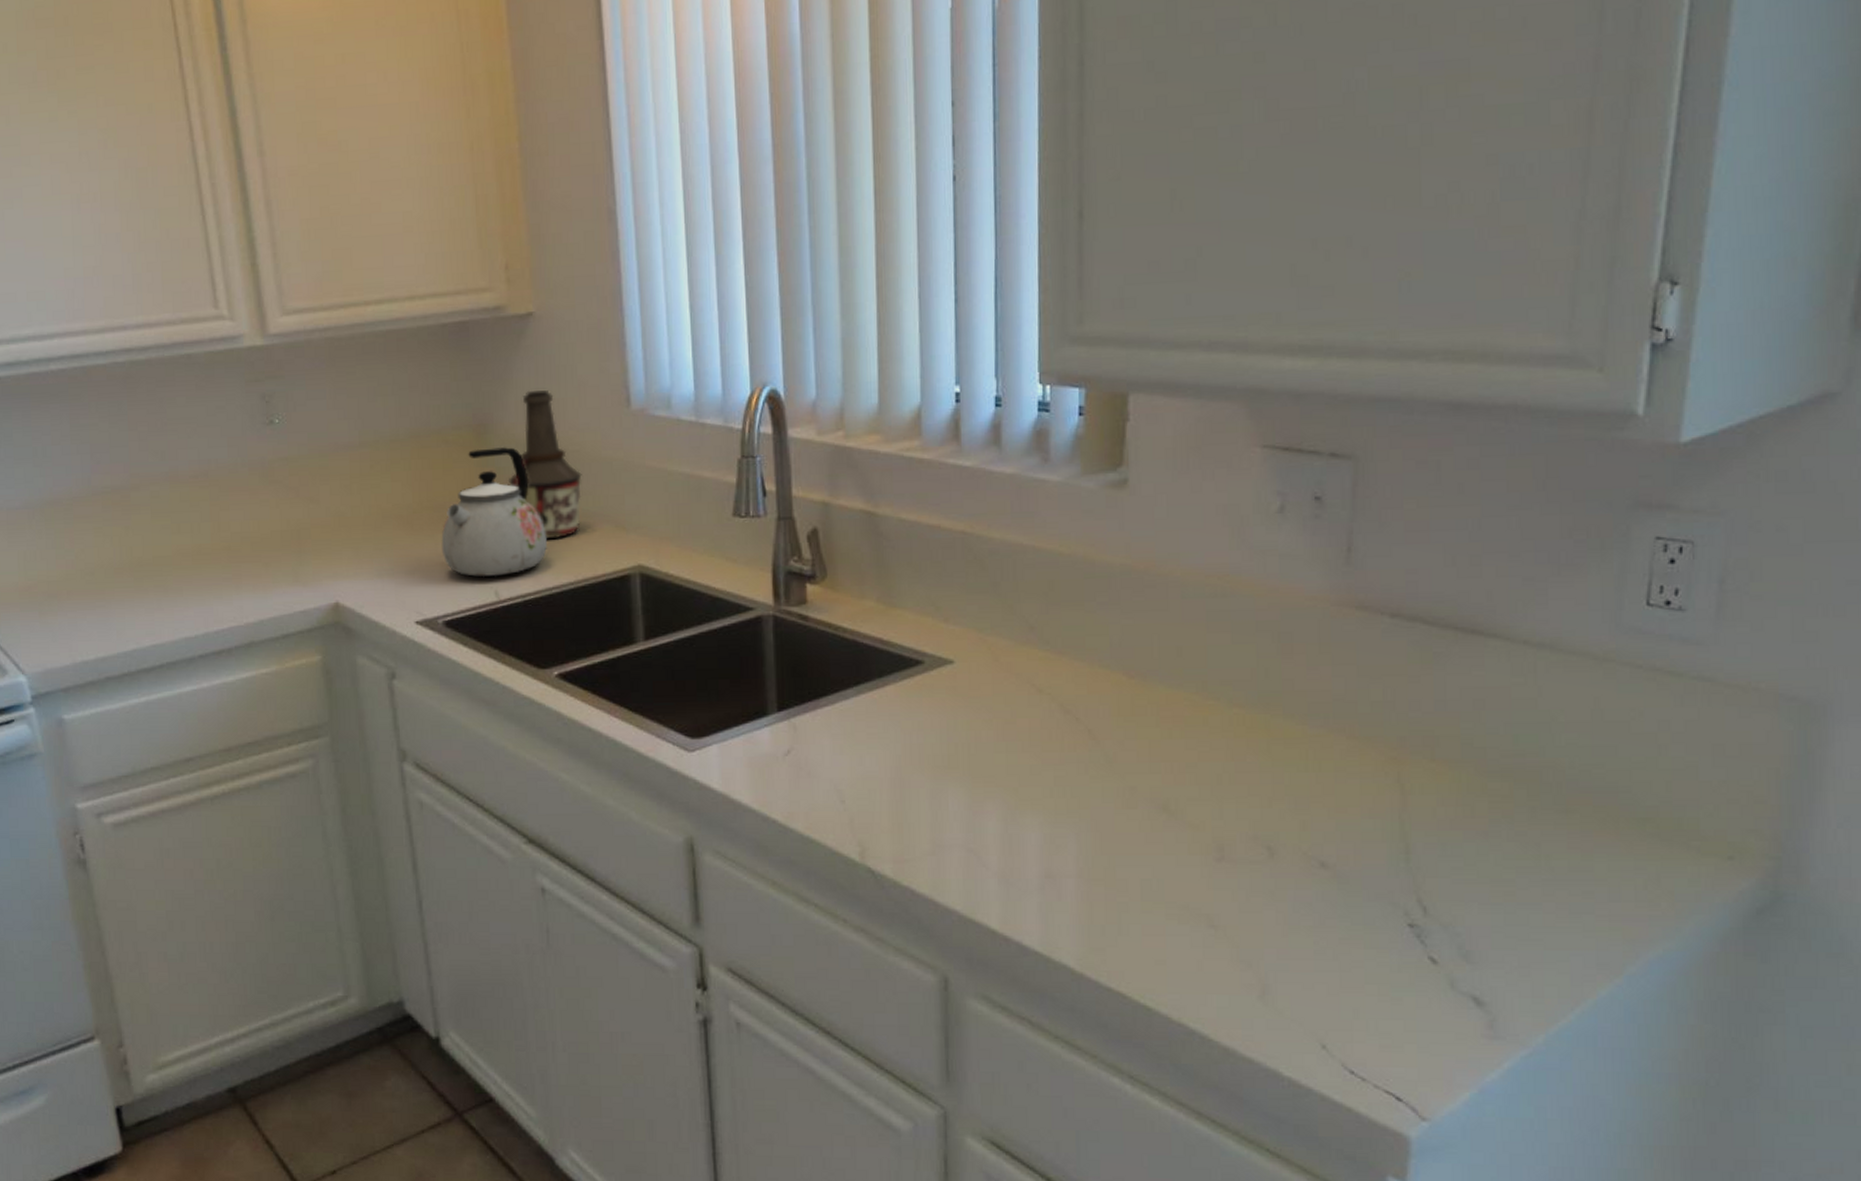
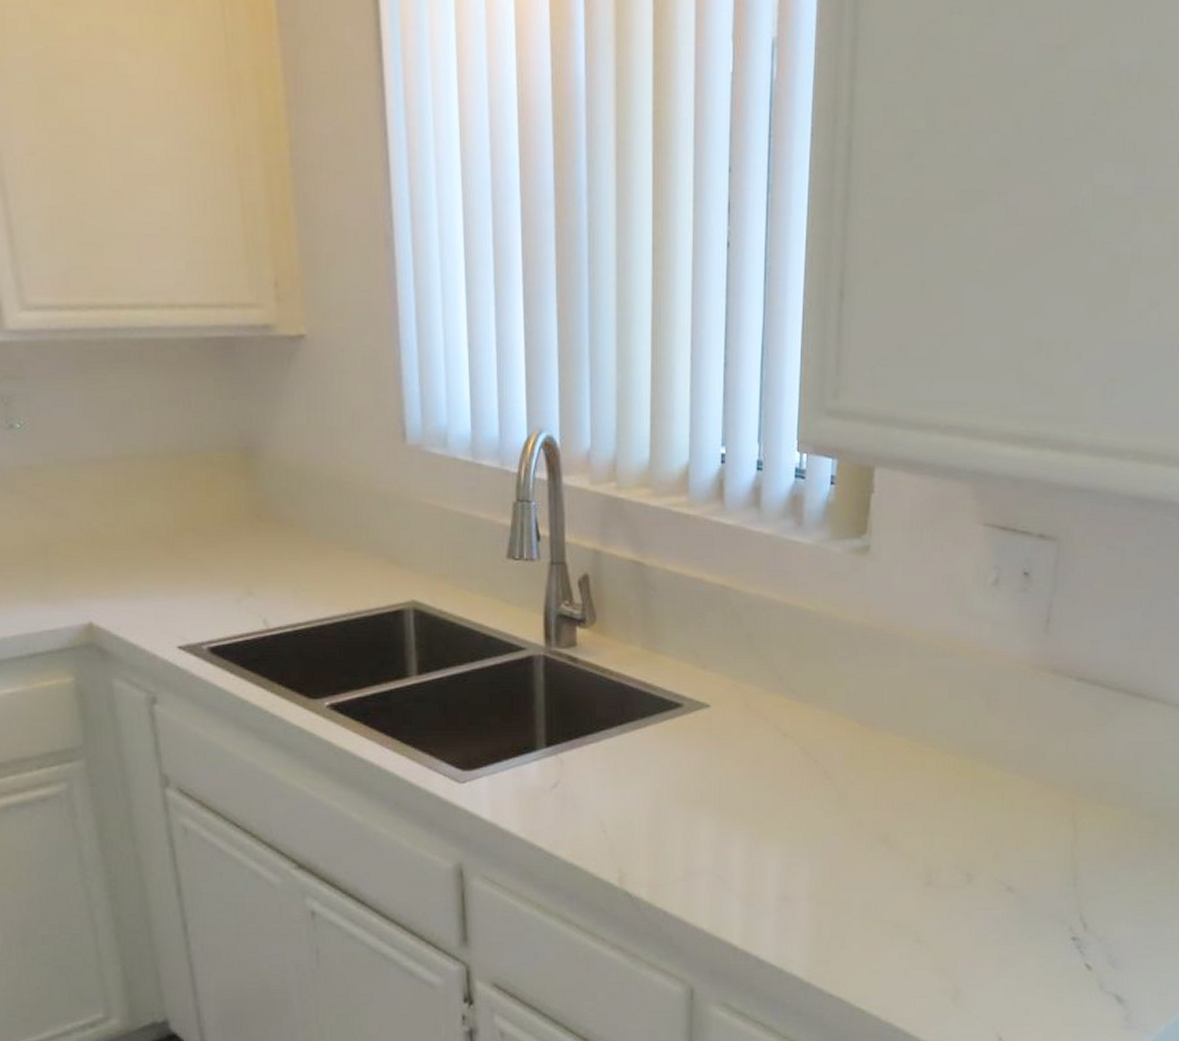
kettle: present [441,446,547,578] -> none [205,472,318,605]
bottle: present [507,390,582,540] -> none [277,416,355,571]

